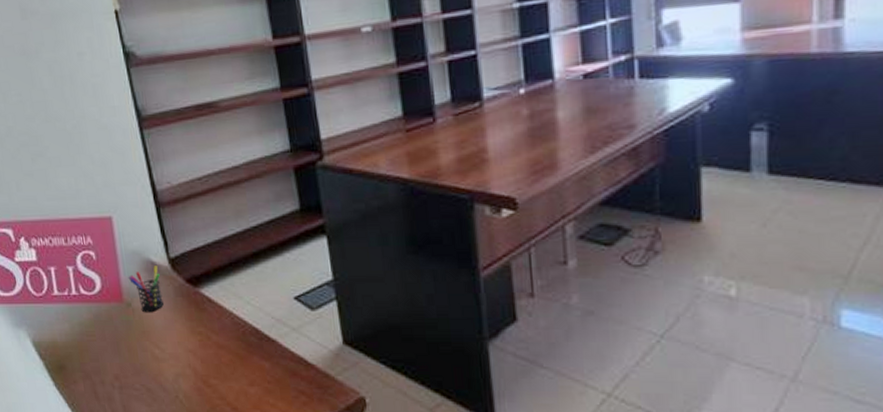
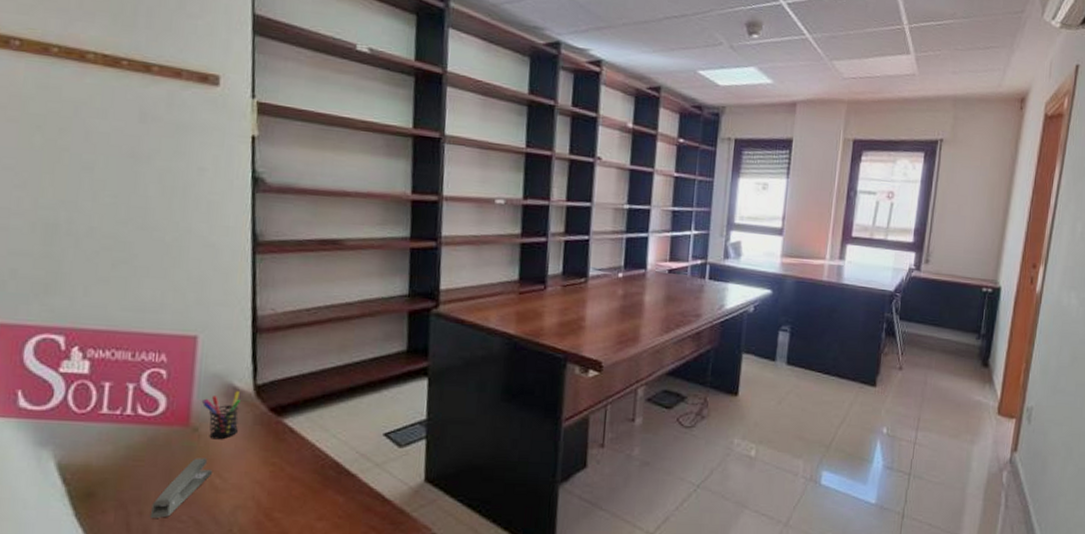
stapler: none [110,331,151,387] -> present [151,458,212,518]

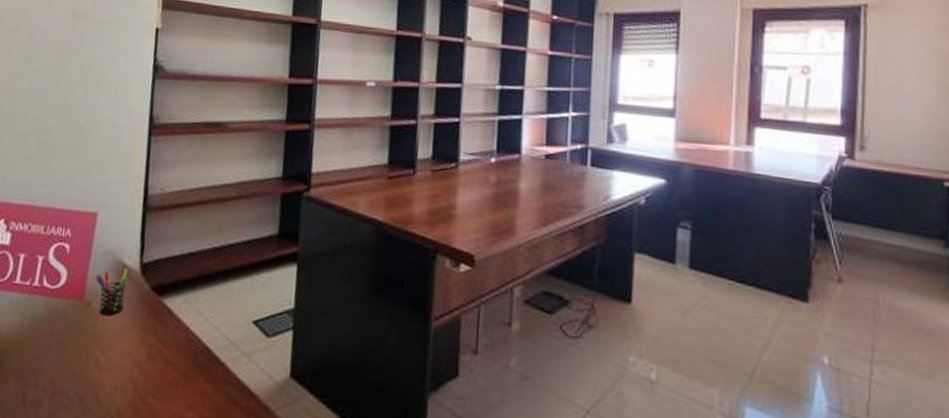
stapler: present [151,458,212,518] -> none [44,333,98,392]

